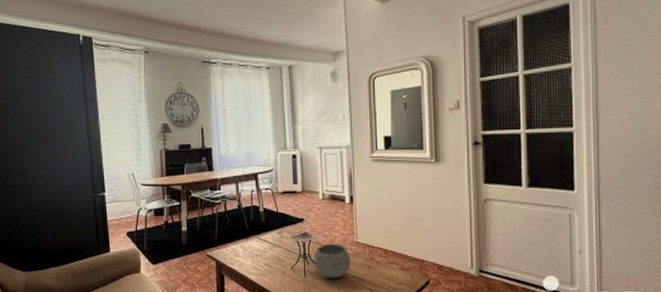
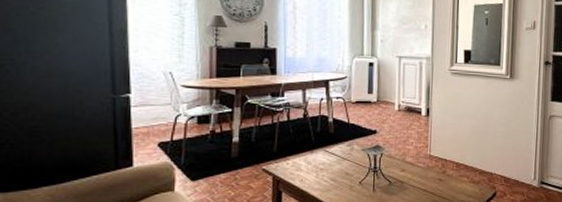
bowl: present [313,243,350,279] -> none [384,156,422,193]

